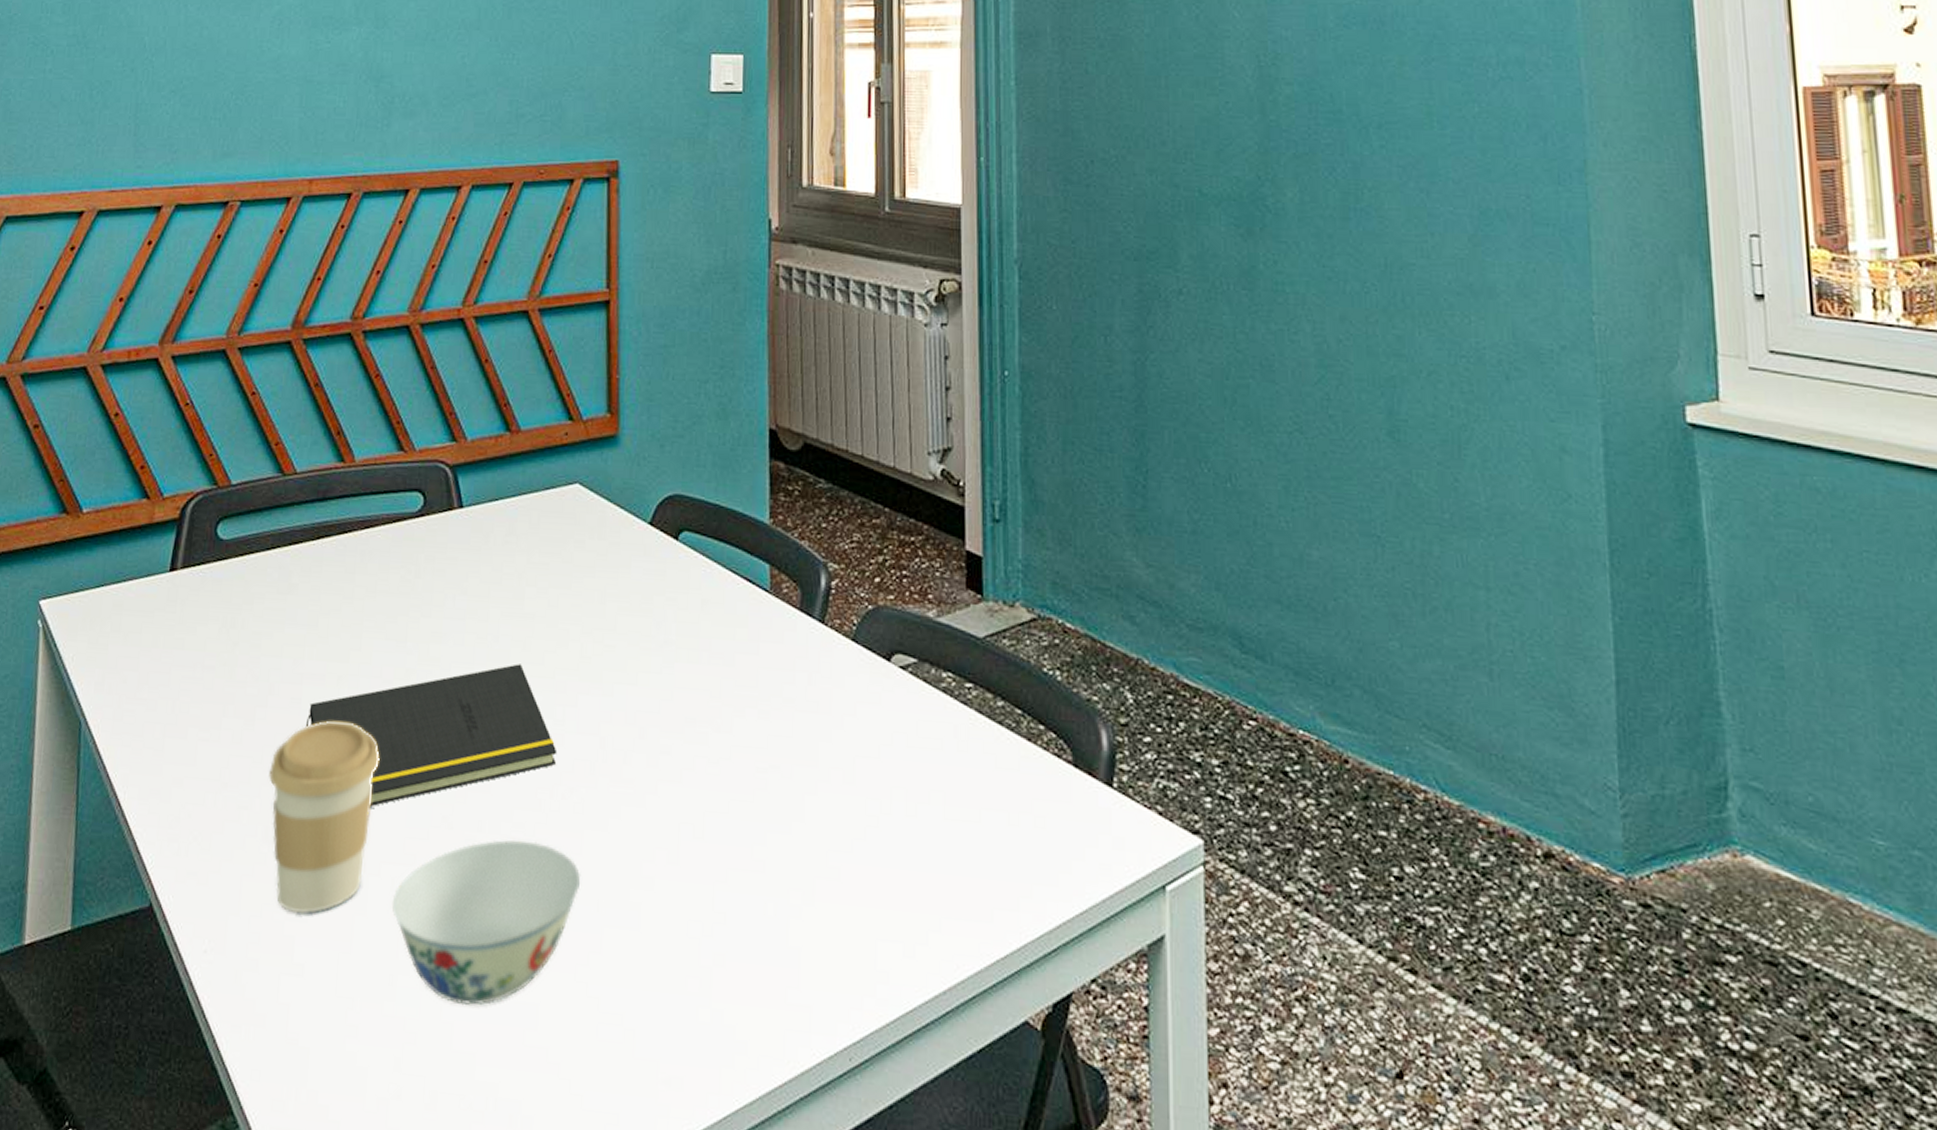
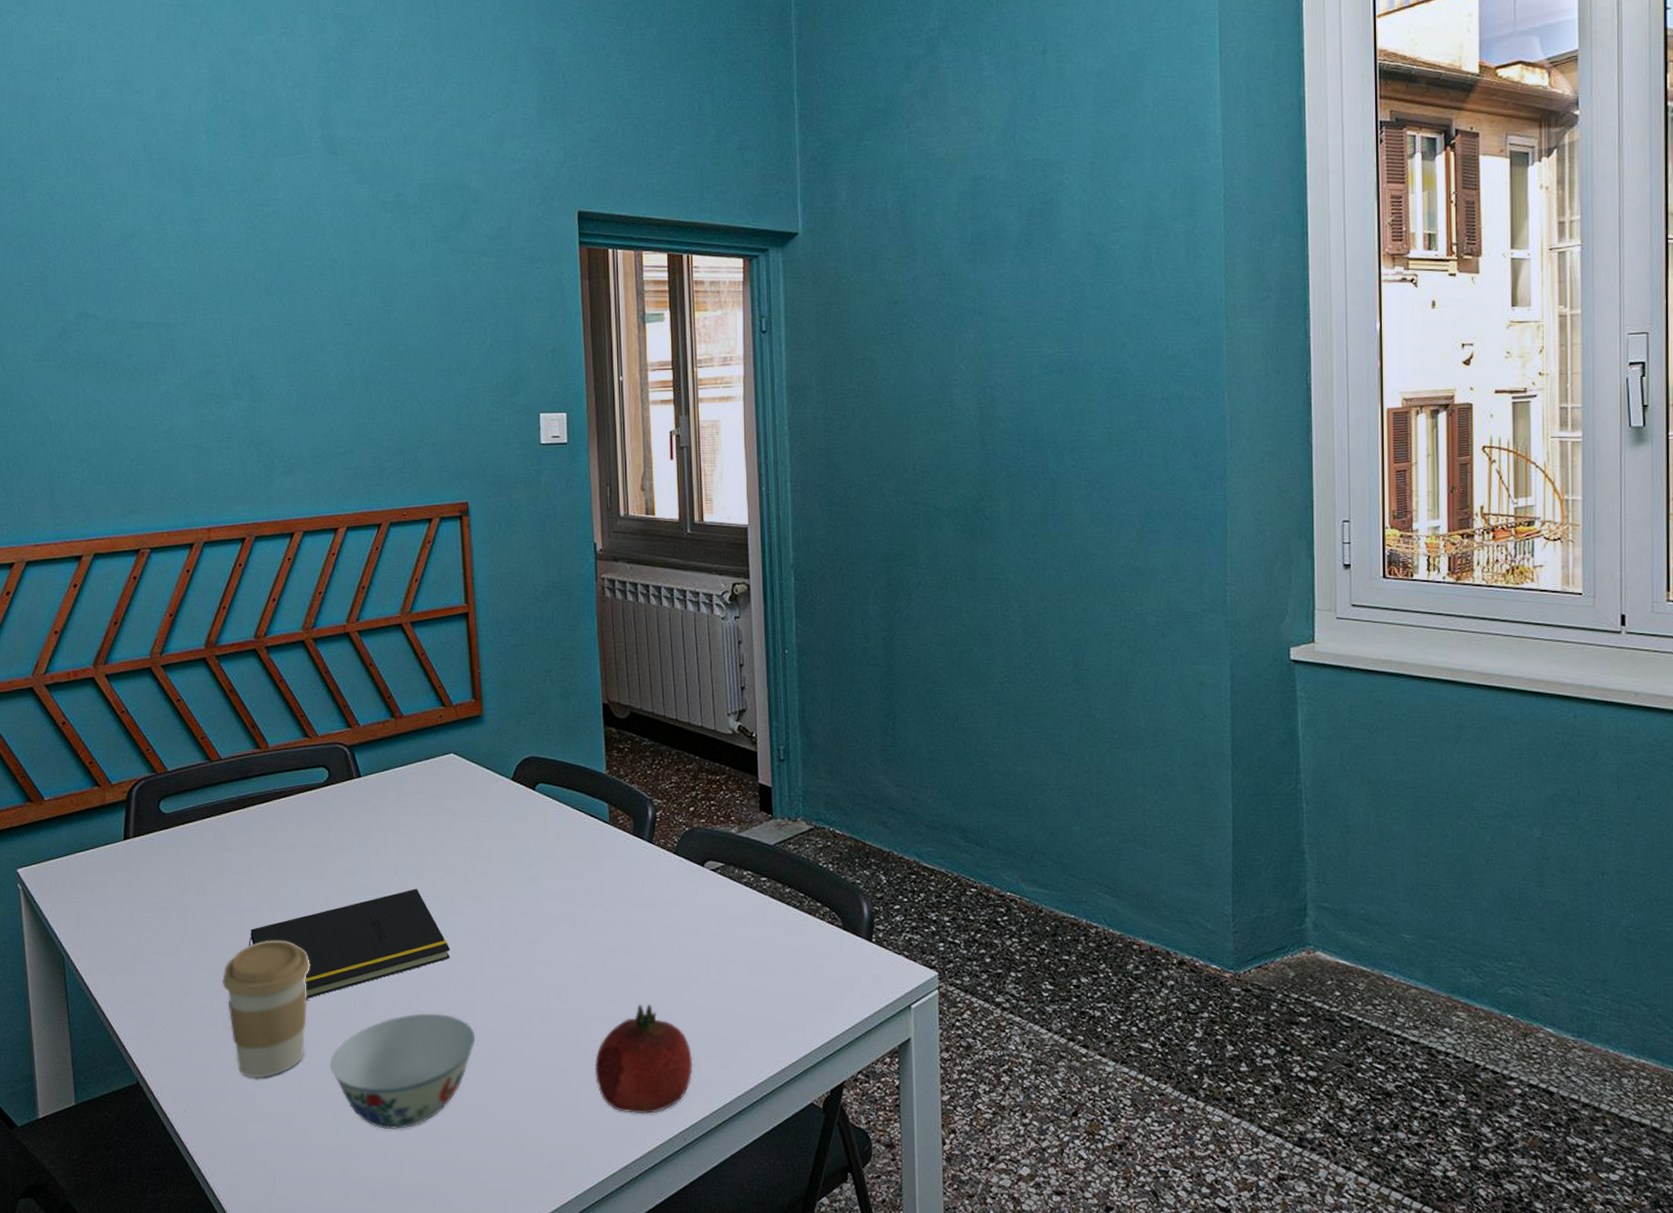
fruit: none [734,852,866,1016] -> present [594,1005,693,1115]

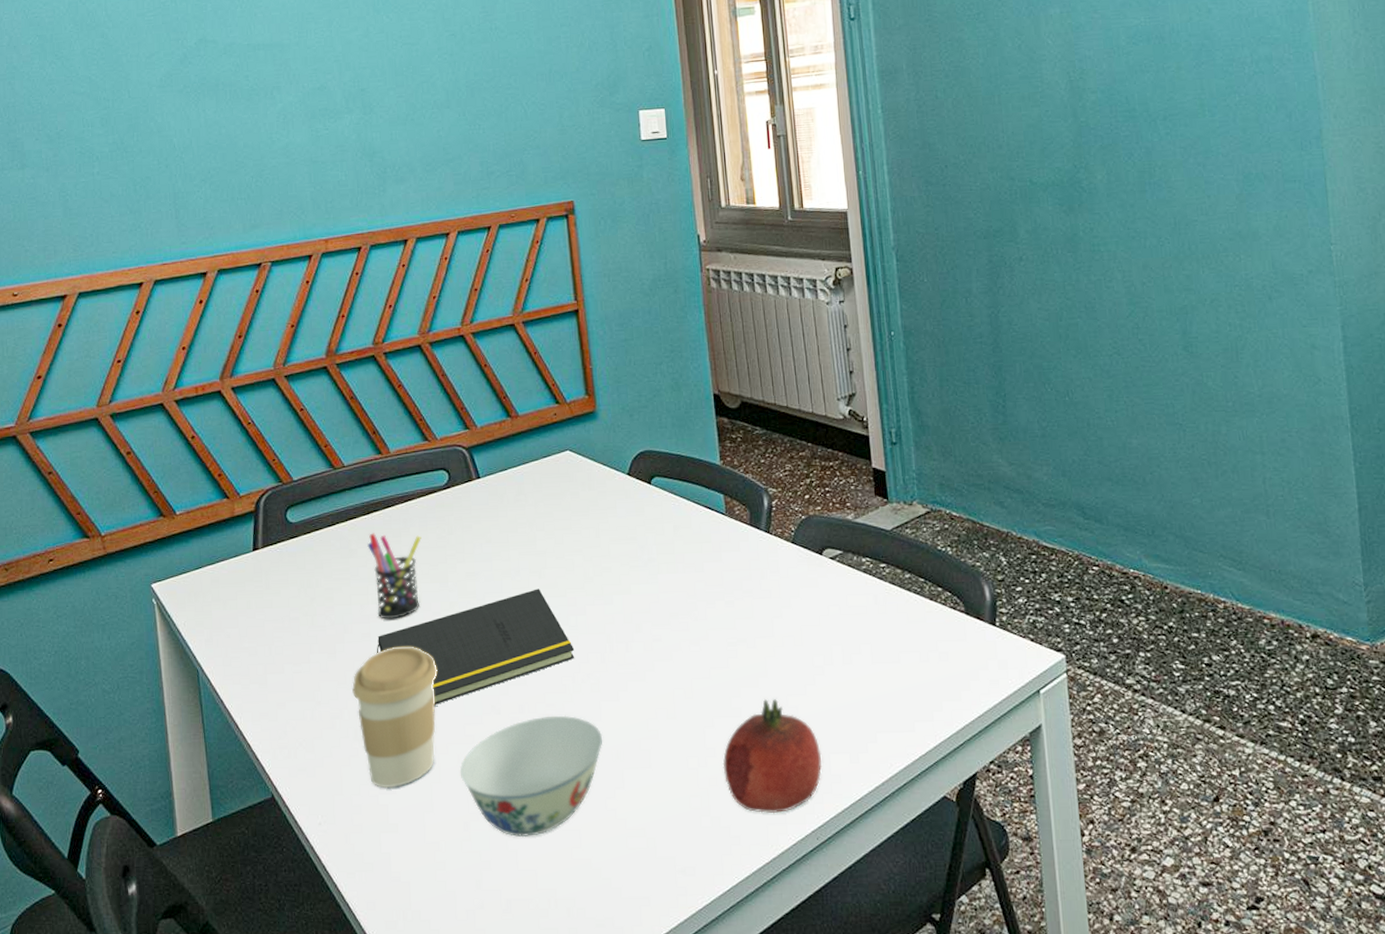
pen holder: none [242,827,298,913] -> present [367,533,422,619]

